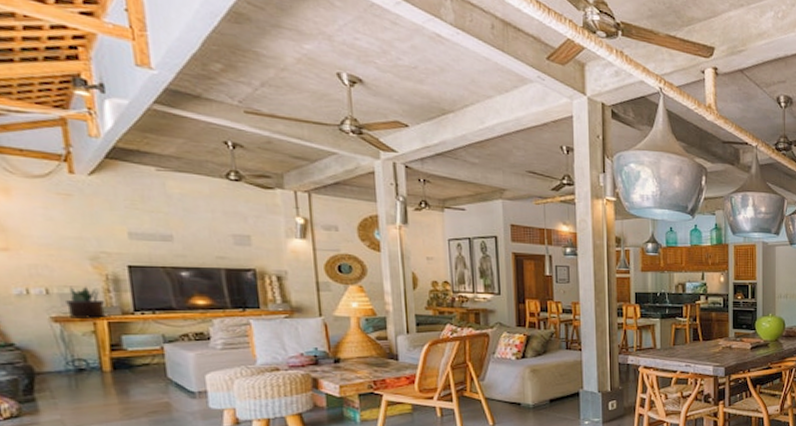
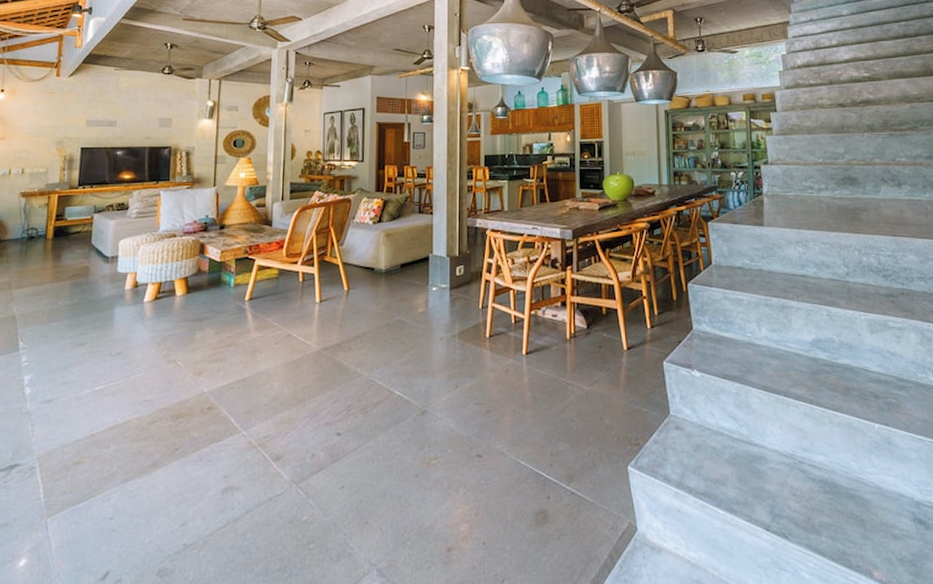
planter: present [64,285,106,319] -> none [32,166,60,193]

